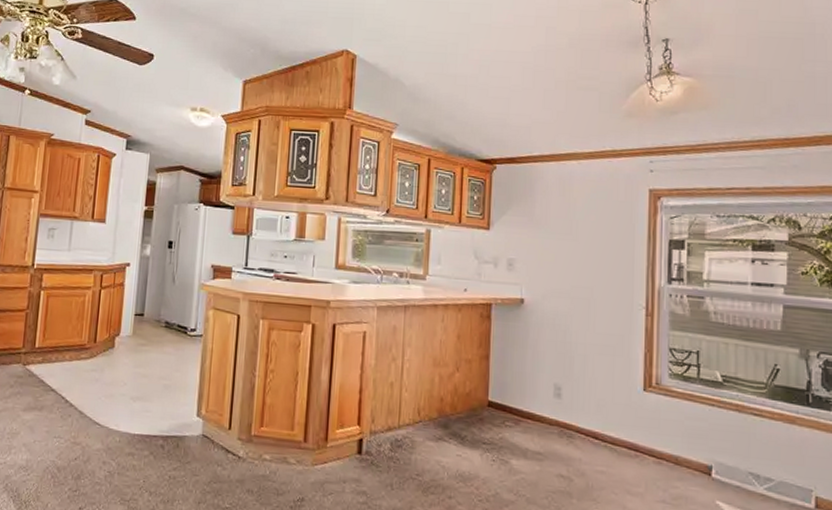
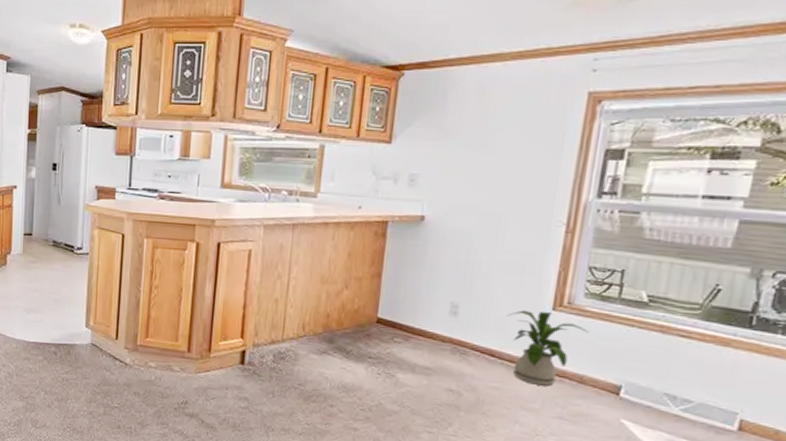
house plant: none [604,391,677,469] -> present [506,310,589,386]

